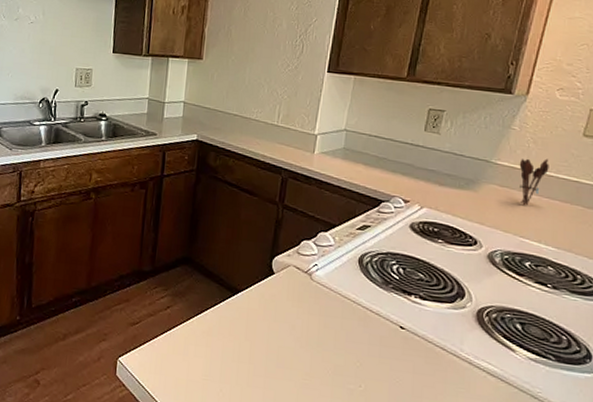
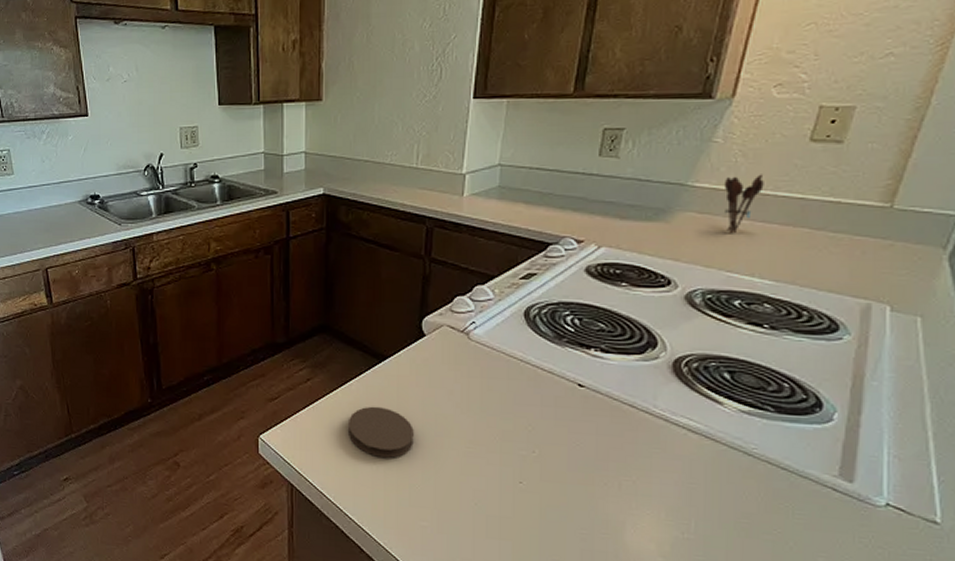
coaster: none [199,335,258,386] -> present [347,406,414,458]

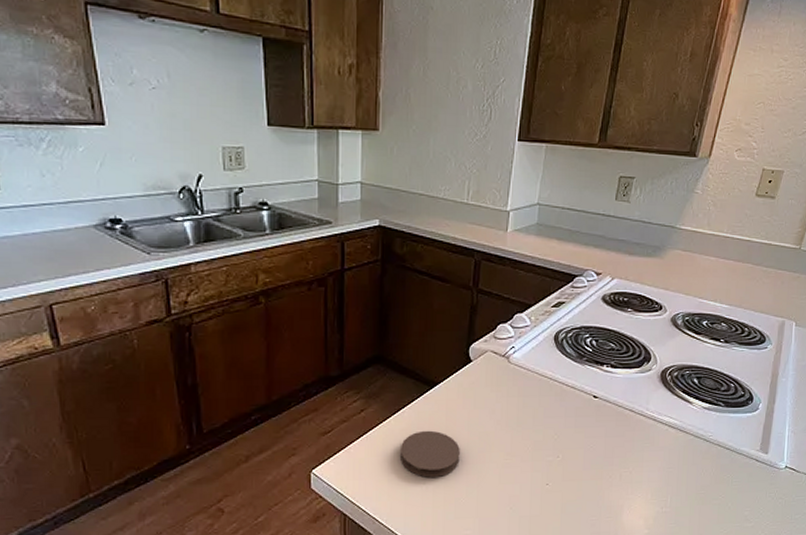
utensil holder: present [723,174,764,233] -> none [700,220,726,267]

